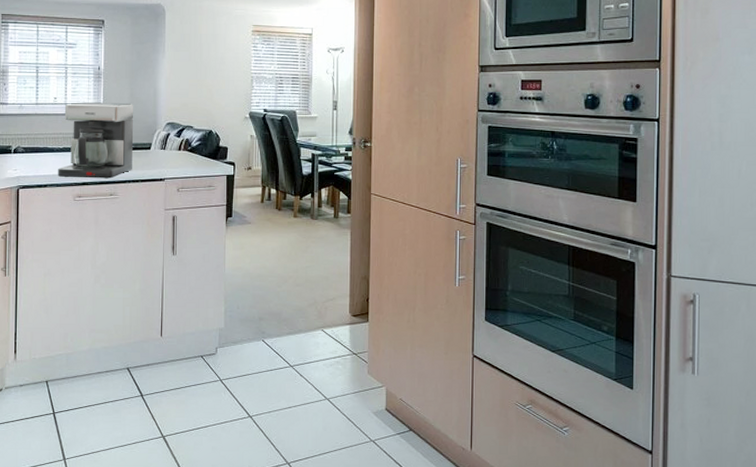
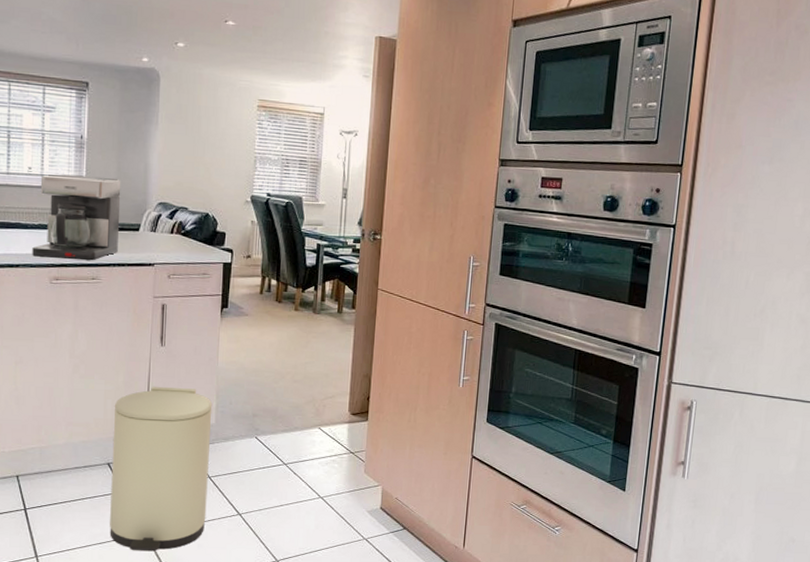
pedal bin: none [130,293,221,454] -> present [110,386,213,552]

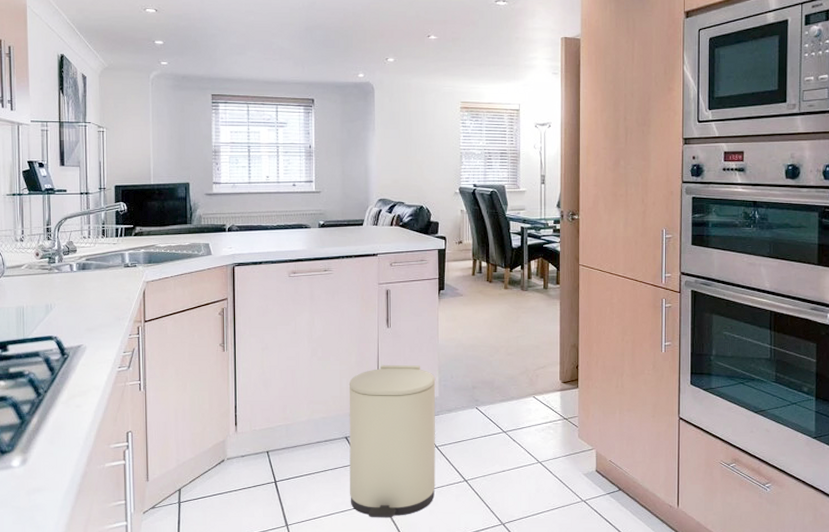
coffee maker: present [32,174,121,261] -> none [272,180,346,255]

